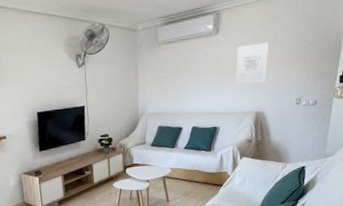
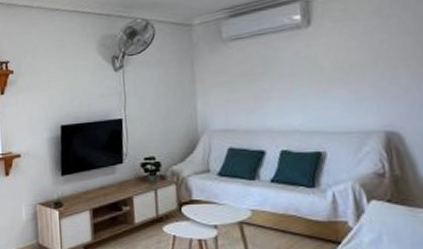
wall art: present [235,42,269,85] -> none [342,34,397,93]

